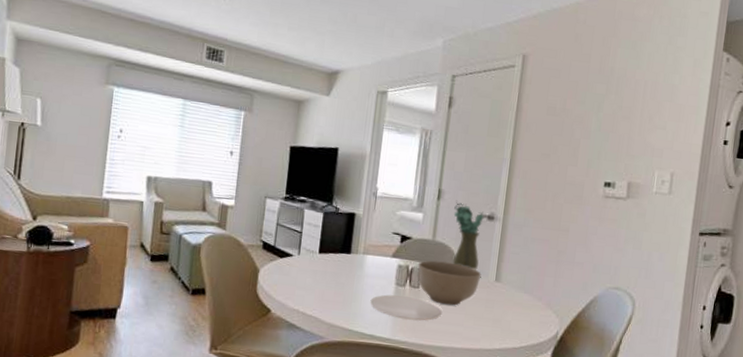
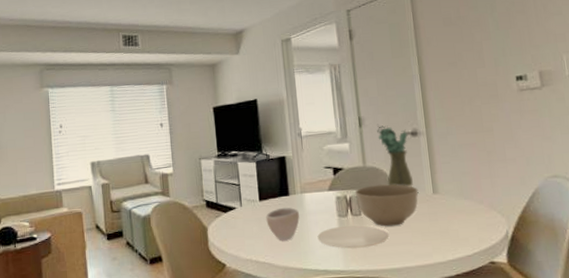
cup: none [321,264,357,299] -> present [266,207,300,241]

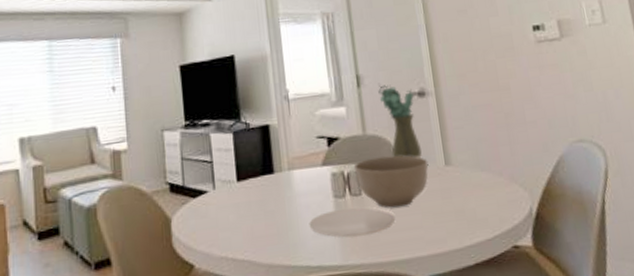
cup: present [266,207,300,241] -> none [245,188,287,232]

